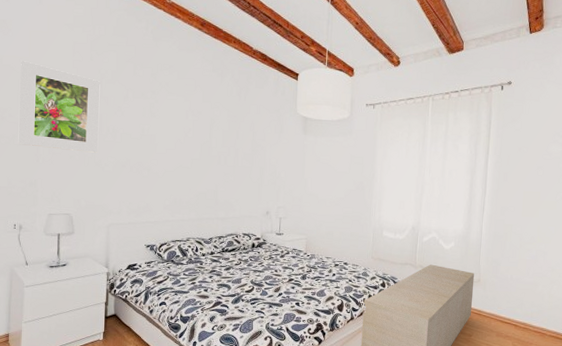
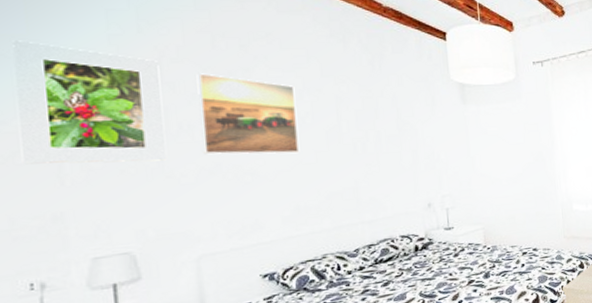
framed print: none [120,92,183,159] -> present [196,73,300,155]

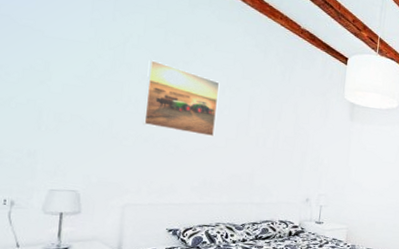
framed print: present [12,40,167,164] -> none [15,12,124,124]

